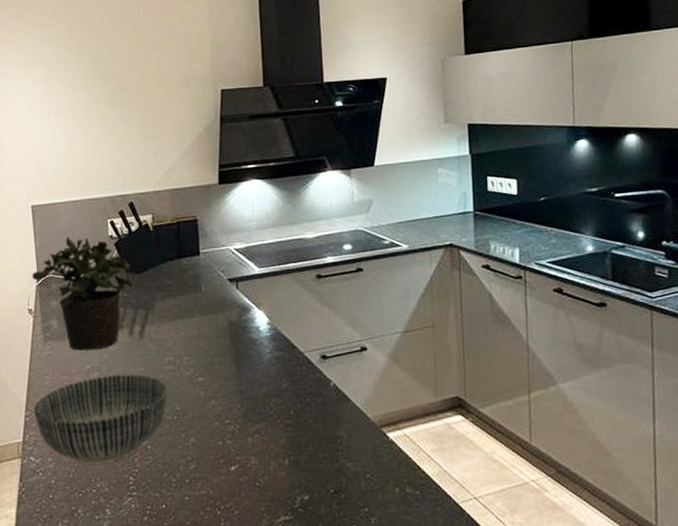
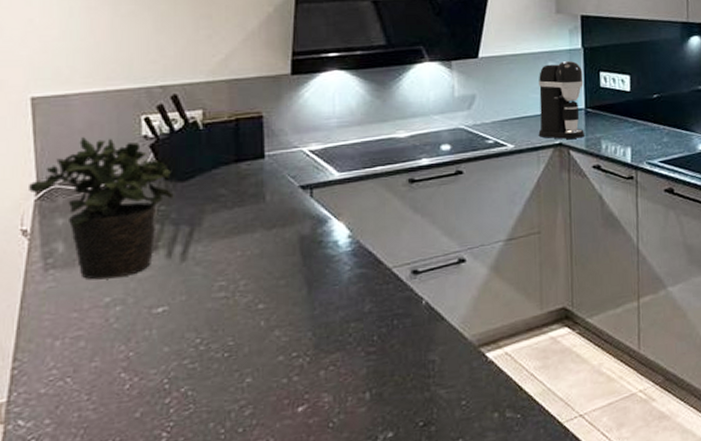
bowl: present [33,374,168,464] -> none [24,305,218,423]
coffee maker: none [429,167,474,240] -> present [538,61,584,139]

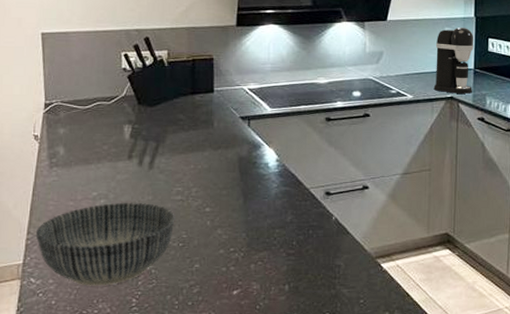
bowl: none [24,305,218,423] -> present [35,203,175,286]
potted plant: present [29,136,174,280] -> none [39,65,145,178]

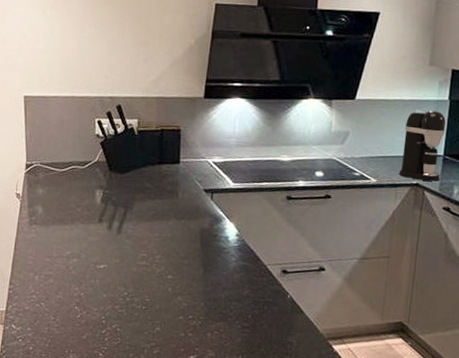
bowl: present [35,203,175,286] -> none [16,263,140,338]

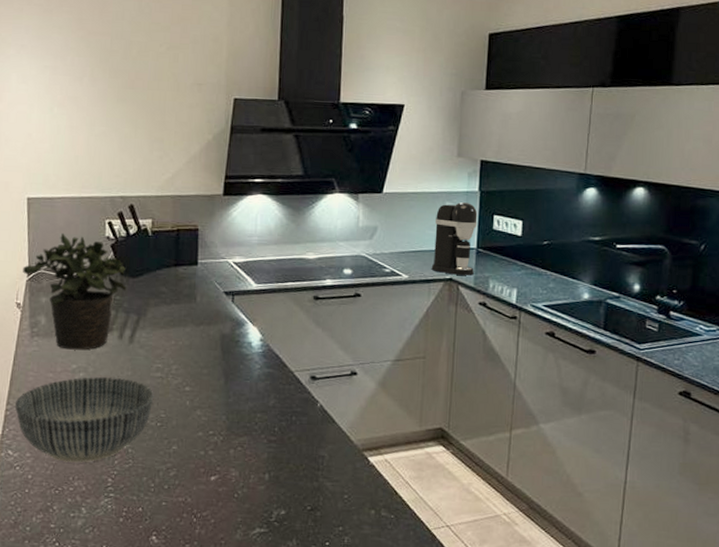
bowl: none [16,263,140,338] -> present [14,377,154,463]
potted plant: none [21,129,115,239] -> present [23,232,127,350]

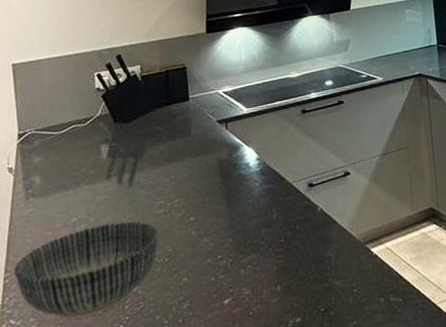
potted plant: present [23,232,127,350] -> none [13,91,121,205]
coffee maker: present [431,202,478,276] -> none [399,7,438,71]

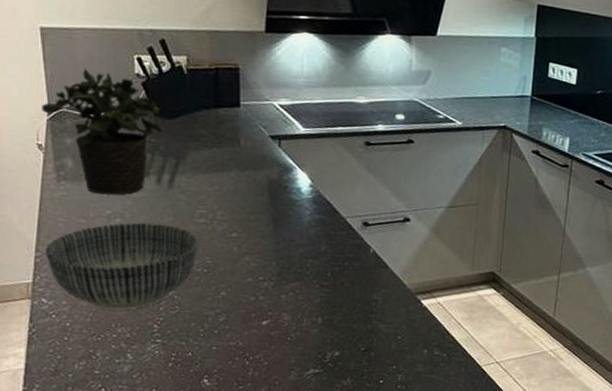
potted plant: none [13,91,121,205] -> present [42,68,162,195]

